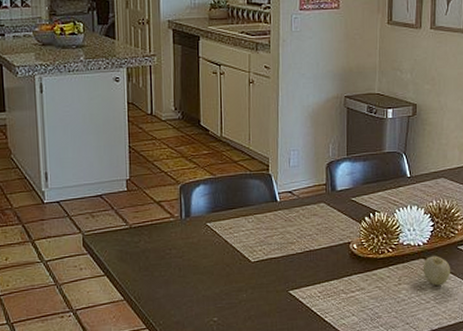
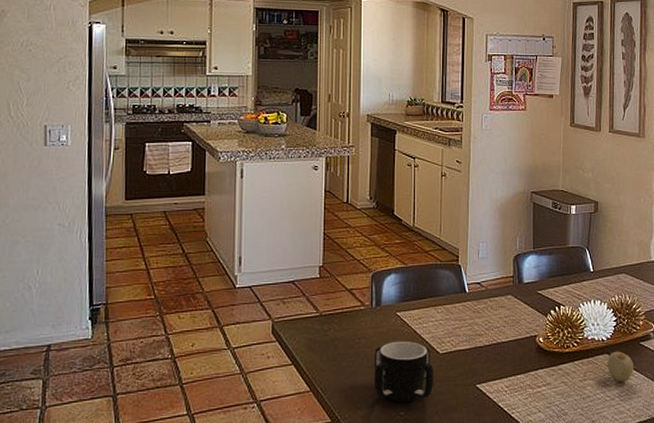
mug: none [186,250,247,309] -> present [375,341,434,403]

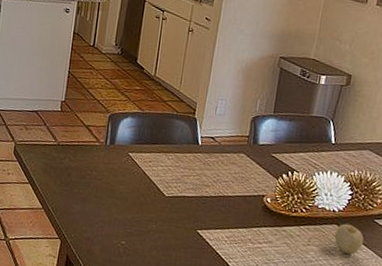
mug: present [375,341,434,403] -> none [100,178,158,234]

